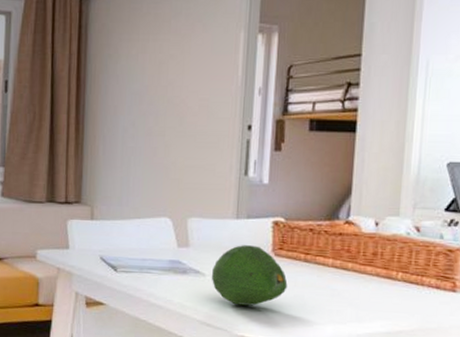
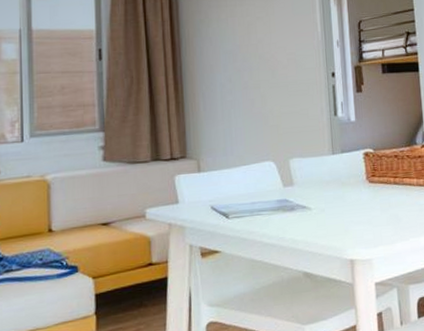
fruit: present [211,245,288,306] -> none [317,176,384,232]

